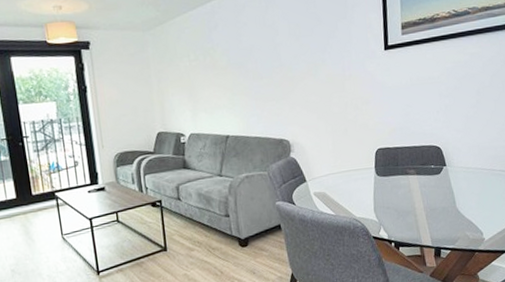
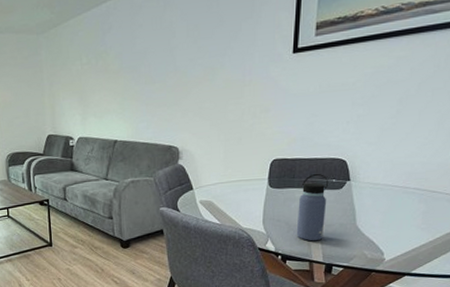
water bottle: none [404,160,430,226] -> present [296,173,328,241]

